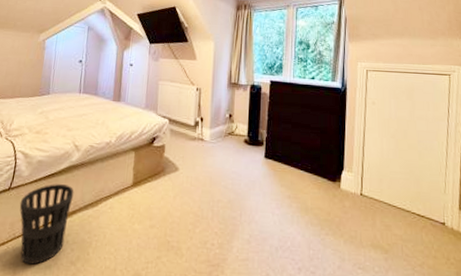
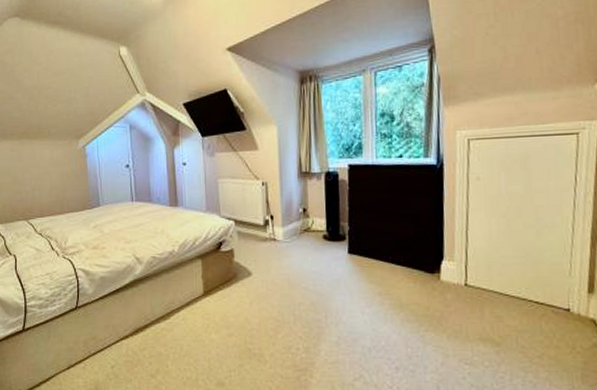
wastebasket: present [19,184,74,265] -> none [89,299,143,380]

